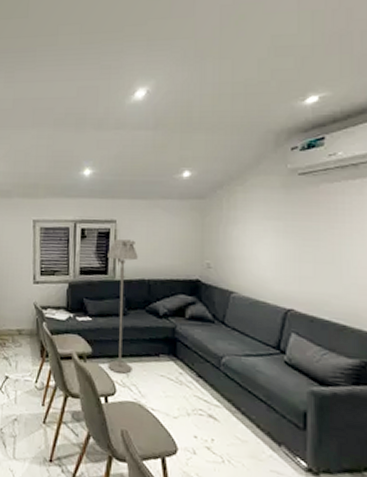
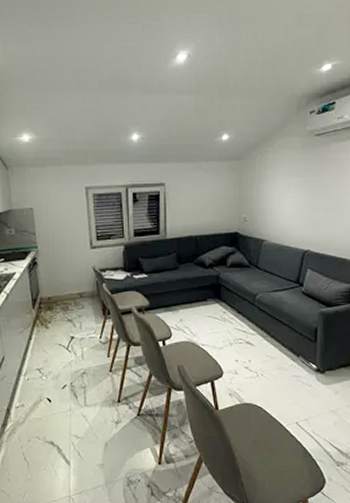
floor lamp: present [107,239,138,374] -> none [159,201,185,319]

